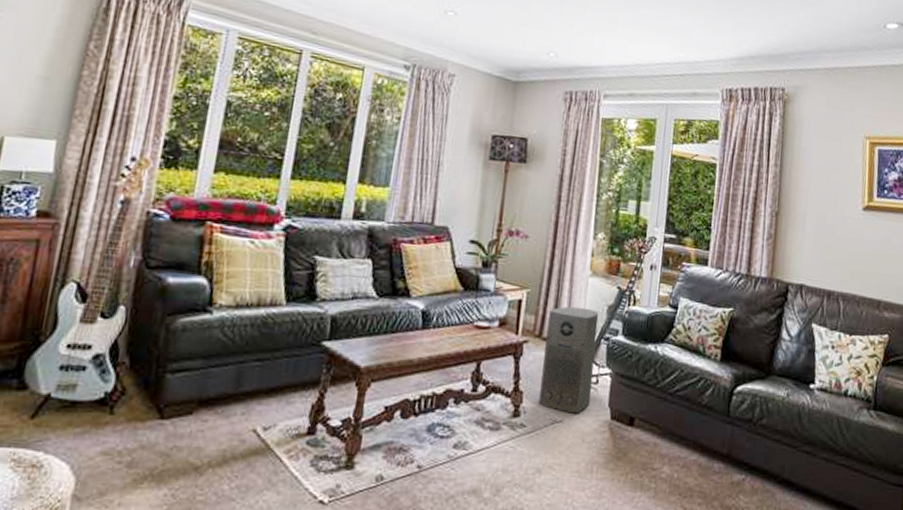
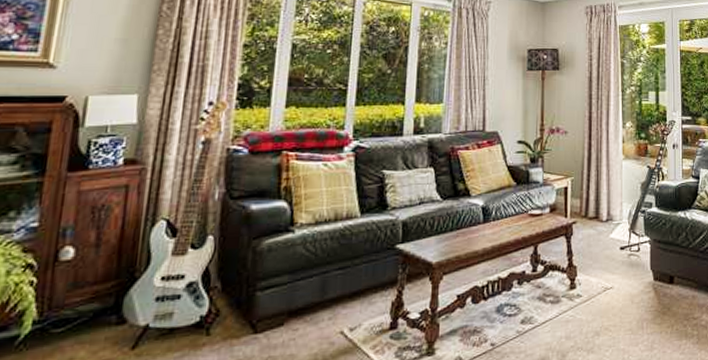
air purifier: present [539,306,599,414] -> none [591,187,635,280]

